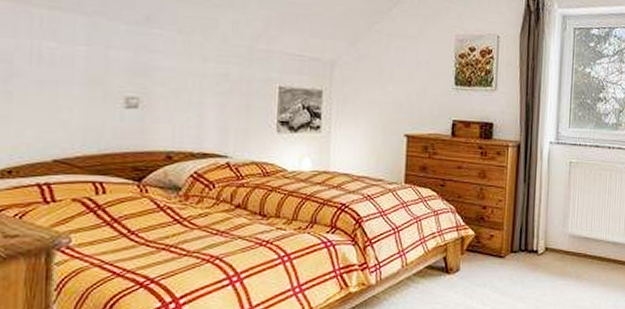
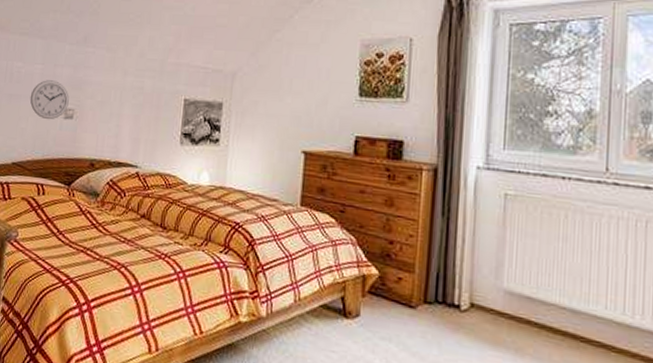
wall clock: none [72,64,131,110] -> present [29,80,69,120]

